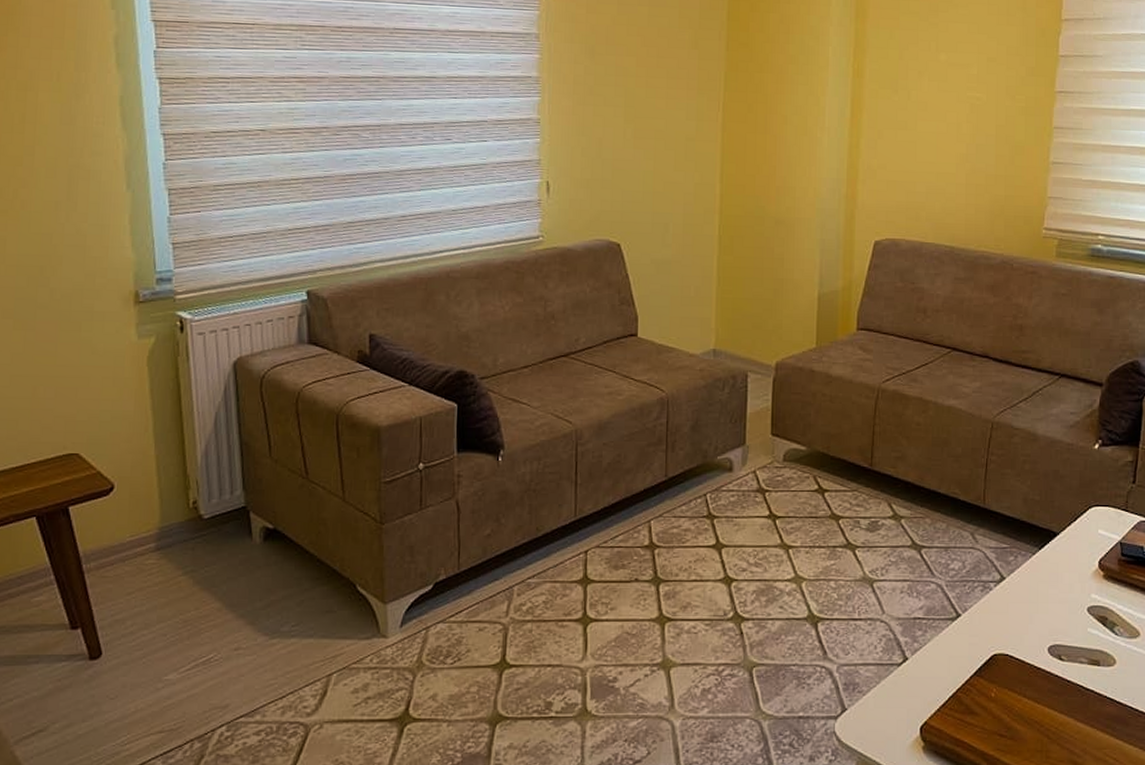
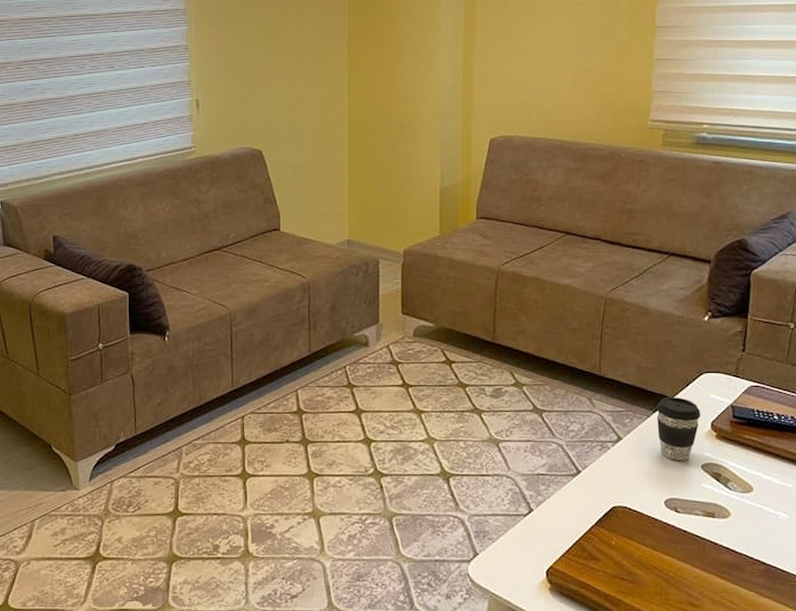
coffee cup: none [1042,533,1088,603] -> present [656,397,701,460]

